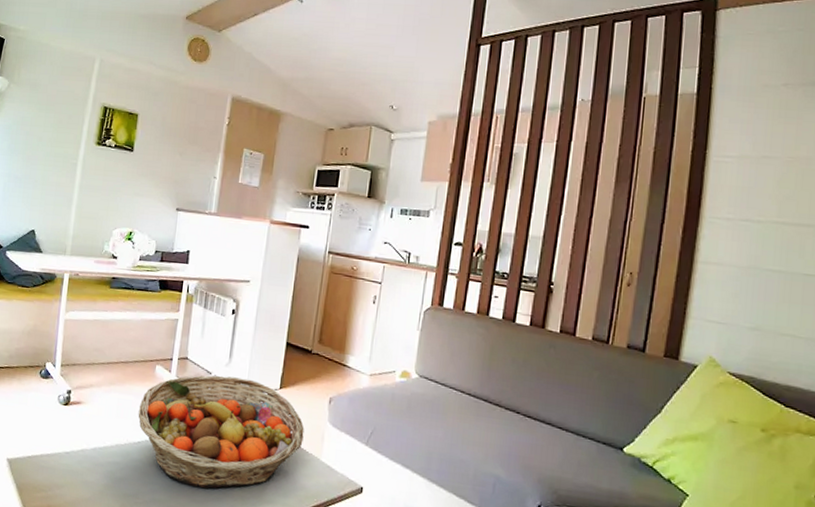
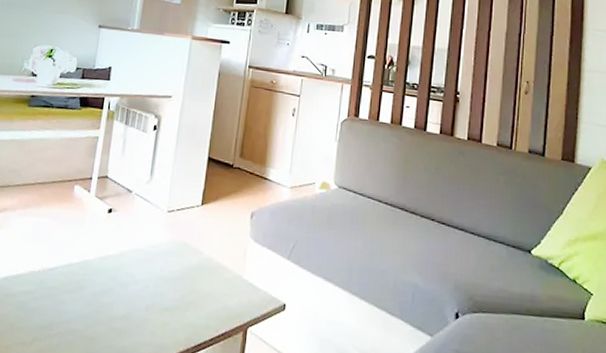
fruit basket: present [138,375,305,488] -> none [54,193,227,314]

